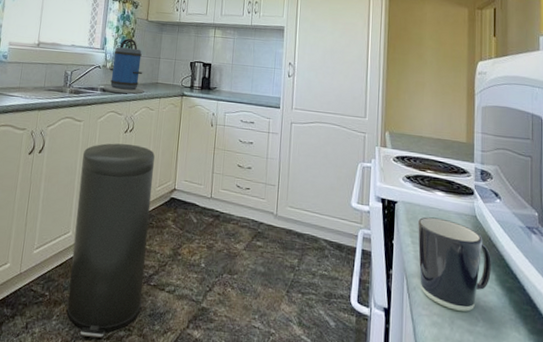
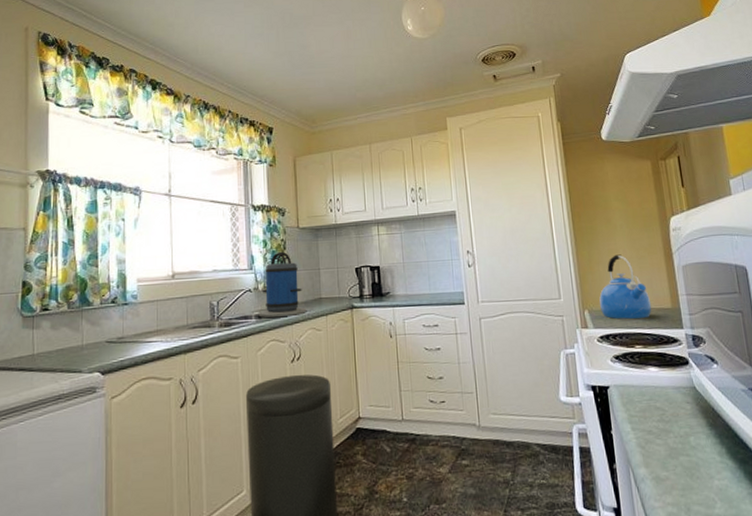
kettle: none [400,87,448,148] -> present [599,254,652,319]
mug: present [417,216,492,312] -> none [634,396,721,496]

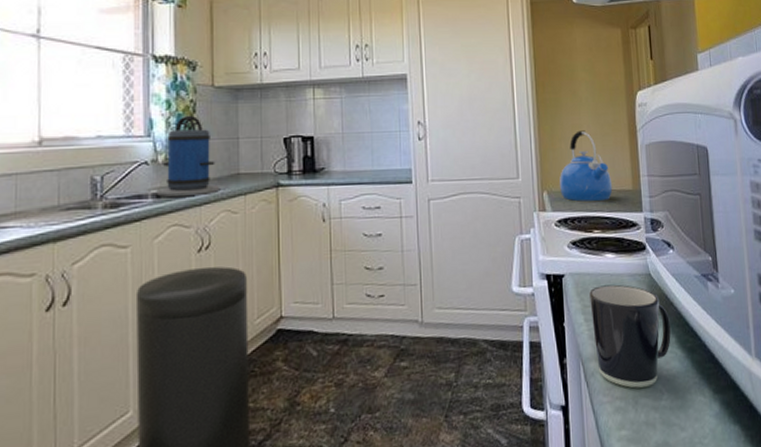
mug: none [634,396,721,496] -> present [588,284,672,389]

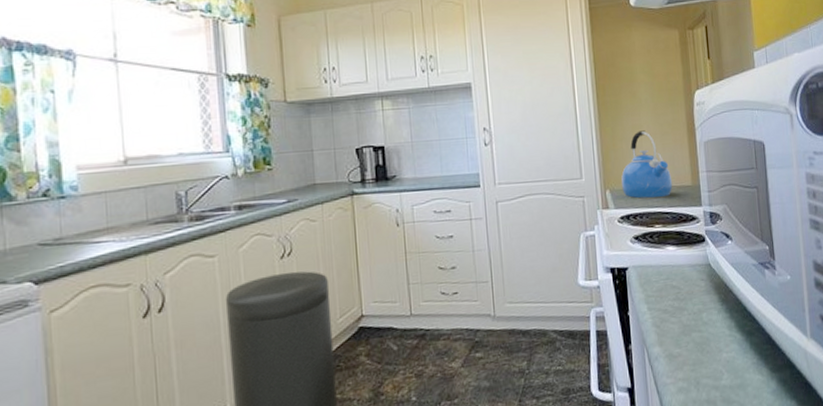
canister: present [156,115,221,198] -> none [238,130,299,210]
mug: present [588,284,672,389] -> none [651,275,731,370]

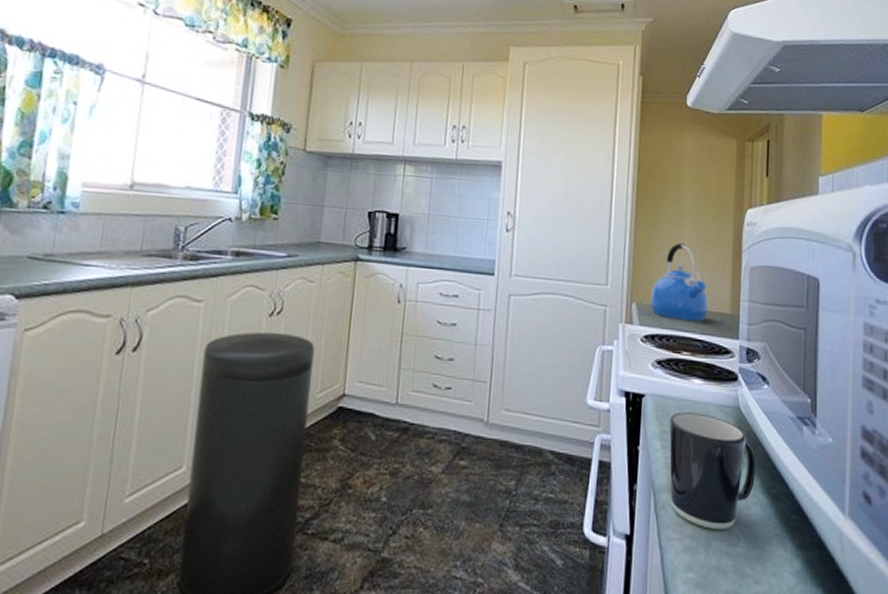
mug: none [651,275,731,370] -> present [668,412,757,529]

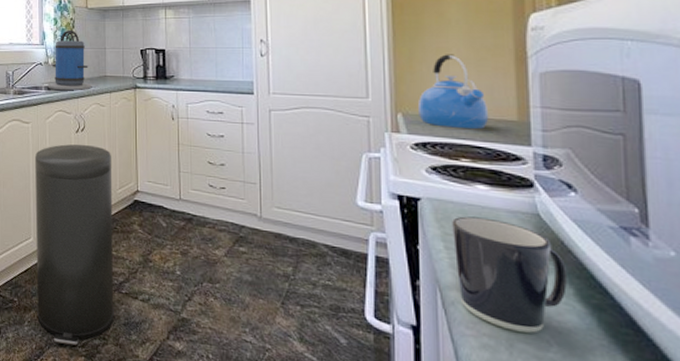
canister: none [235,176,300,261] -> present [47,29,92,91]

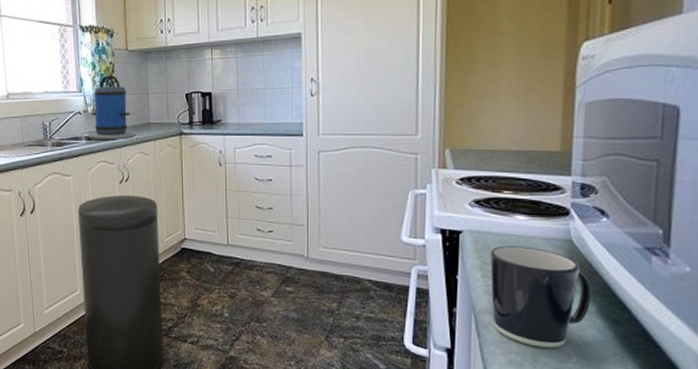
kettle: present [417,54,489,130] -> none [465,87,534,162]

